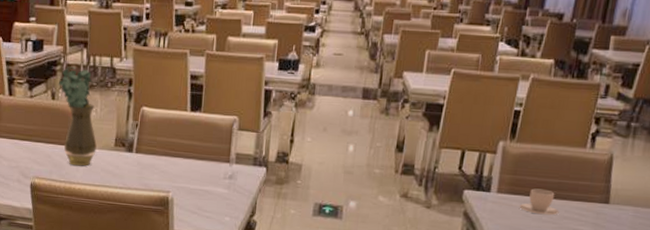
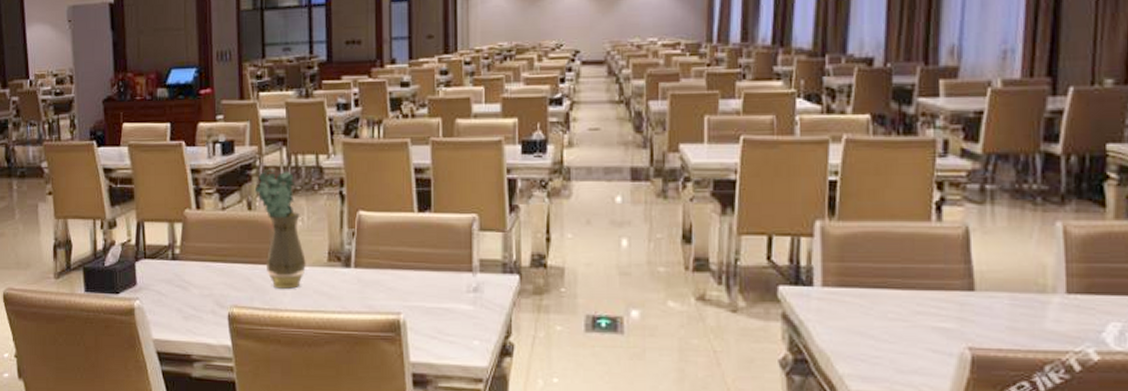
teacup: present [519,188,559,216] -> none [854,277,909,311]

